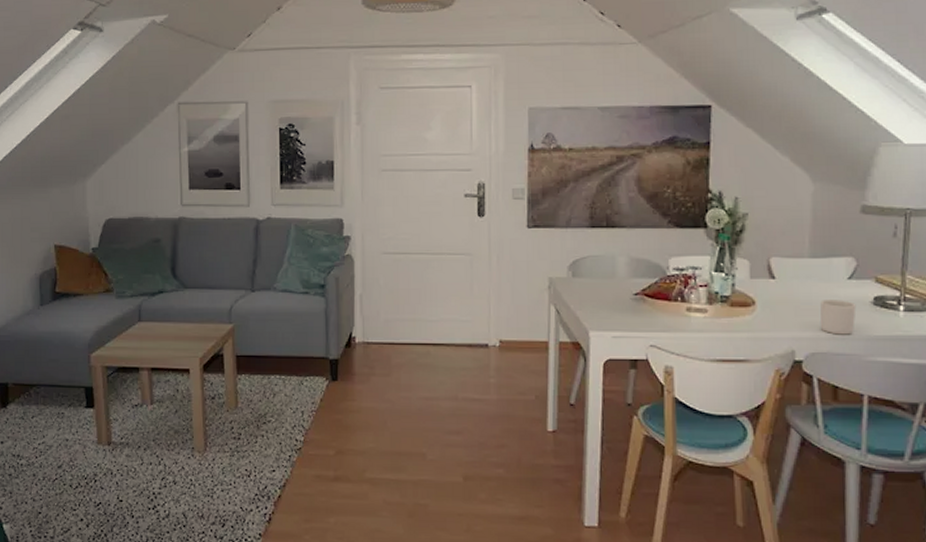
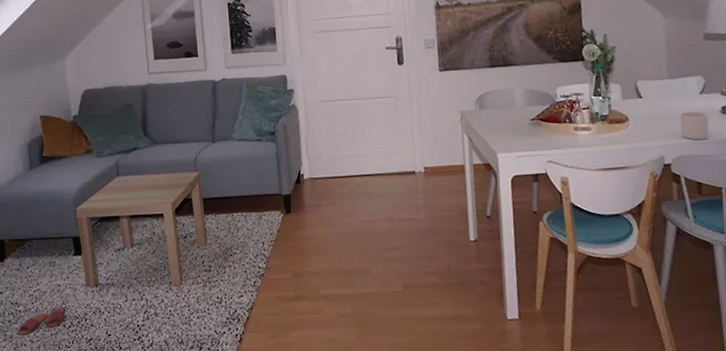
slippers: none [18,464,71,492] -> present [18,307,64,335]

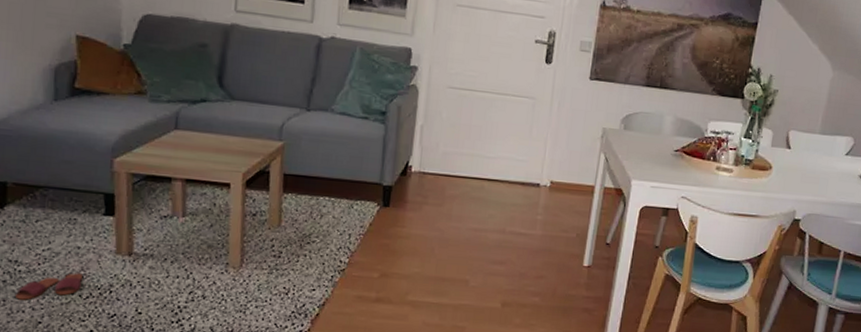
mug: present [680,111,709,140] -> none [818,170,848,201]

